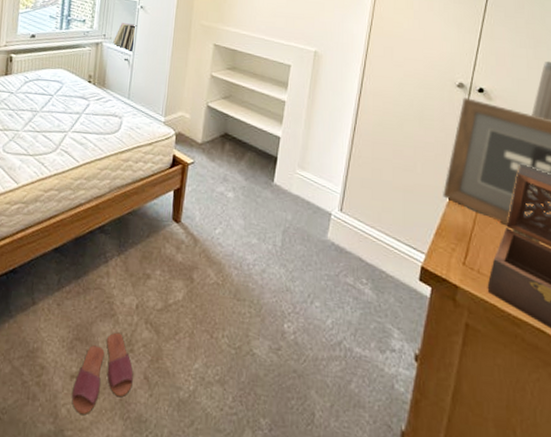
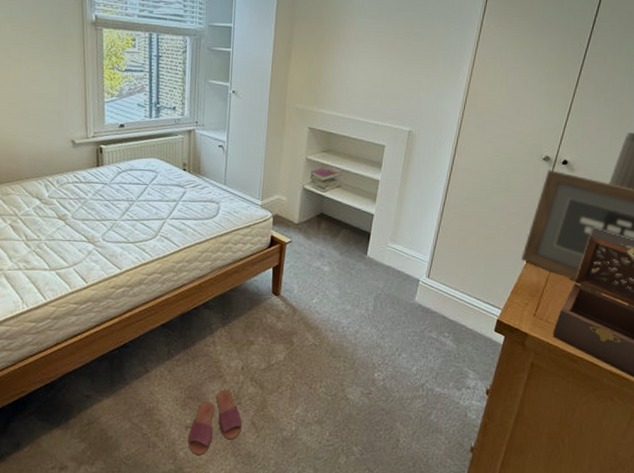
books: present [113,23,137,53] -> none [206,109,230,139]
books: none [213,83,248,111] -> present [309,165,343,192]

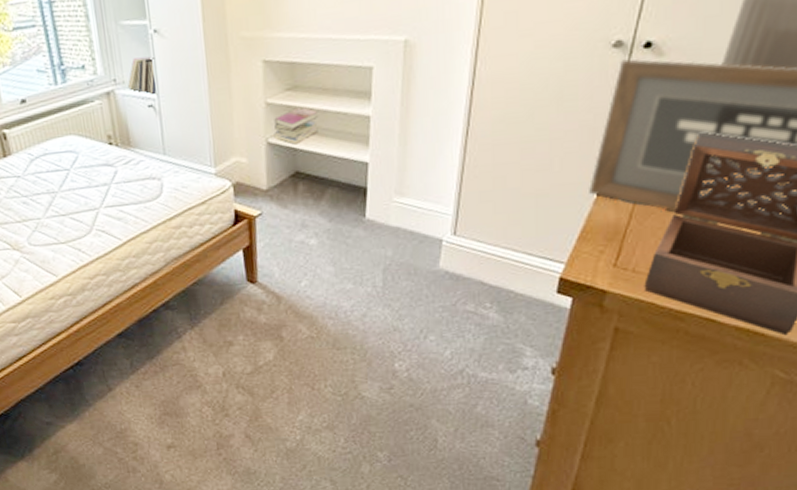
slippers: present [188,390,242,456] -> none [172,401,234,477]
books: none [206,109,230,139] -> present [128,56,158,96]

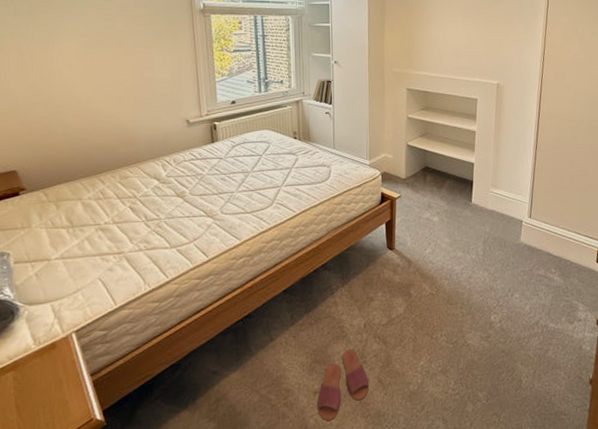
slippers: none [172,401,234,477] -> present [317,349,369,421]
books: present [274,106,319,144] -> none [412,121,442,147]

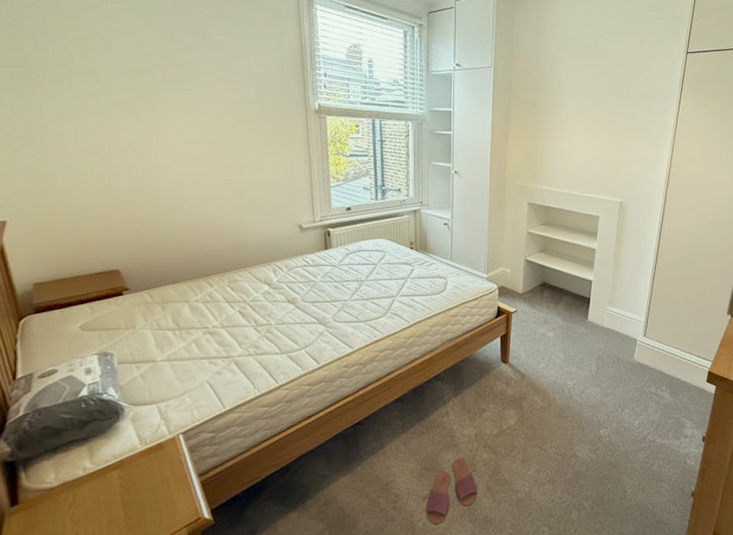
books: present [313,79,334,106] -> none [431,189,453,217]

